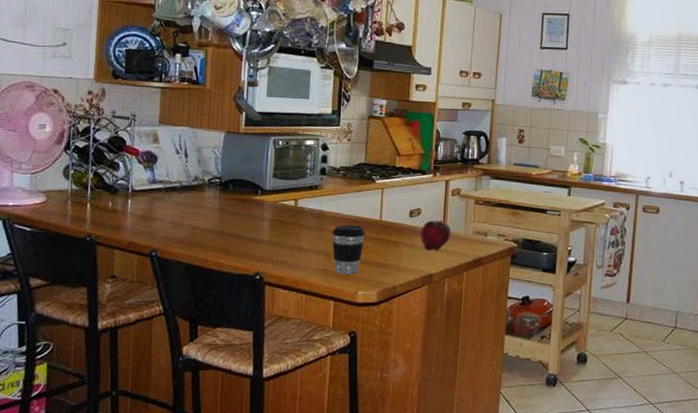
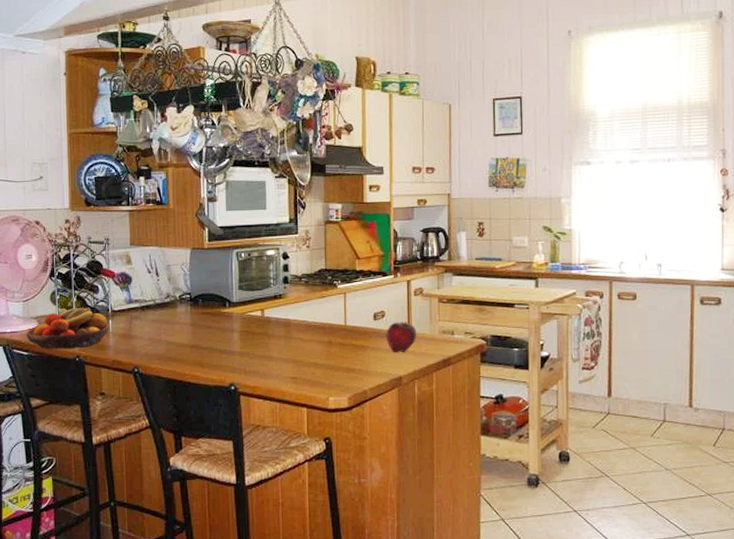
fruit bowl: none [32,184,127,227] -> present [26,308,109,349]
coffee cup: present [332,225,366,275] -> none [299,332,332,381]

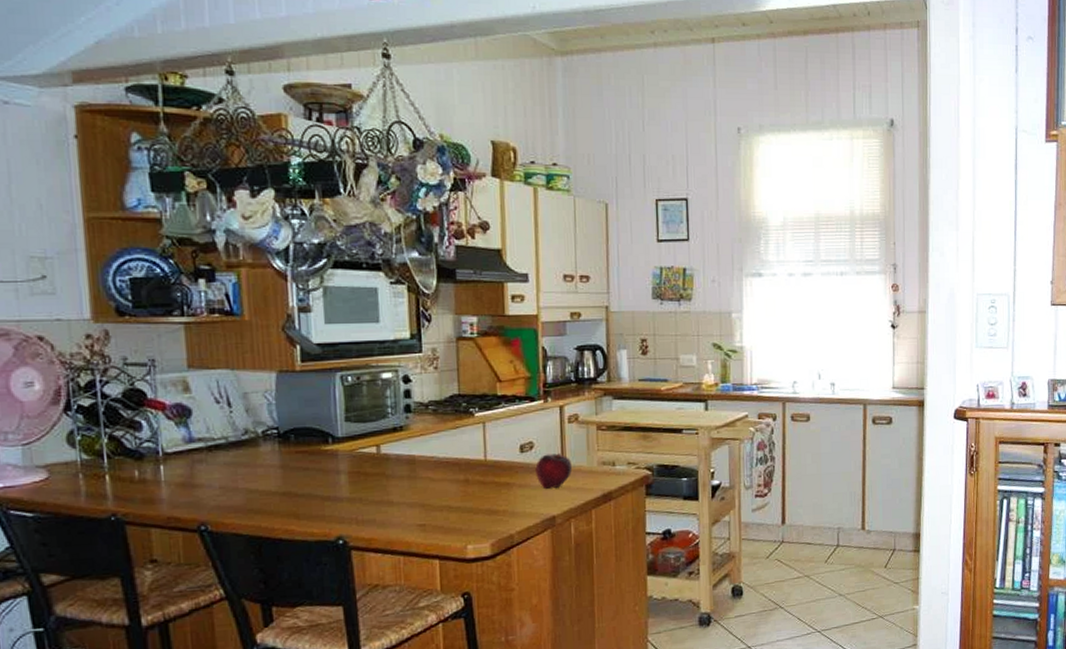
fruit bowl: present [26,308,109,349] -> none [30,450,160,507]

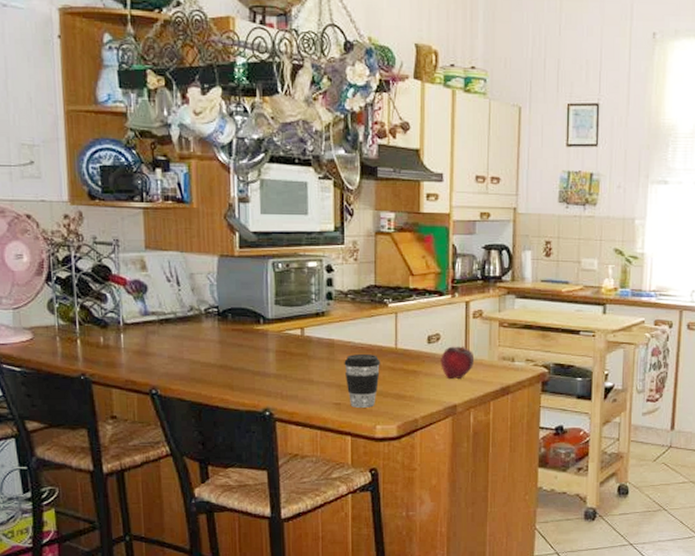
coffee cup: none [427,469,470,528] -> present [344,354,381,408]

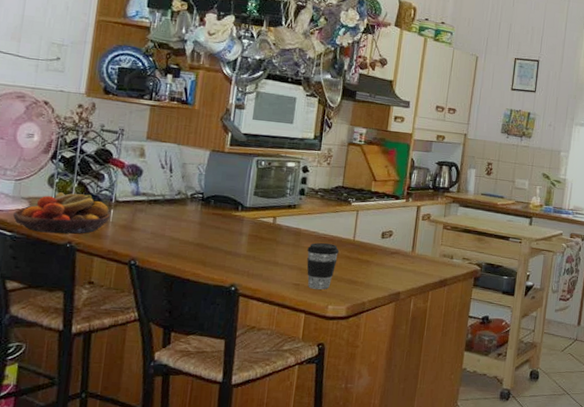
fruit bowl: none [18,319,121,365] -> present [13,192,110,234]
fruit: present [441,346,475,379] -> none [390,242,420,270]

